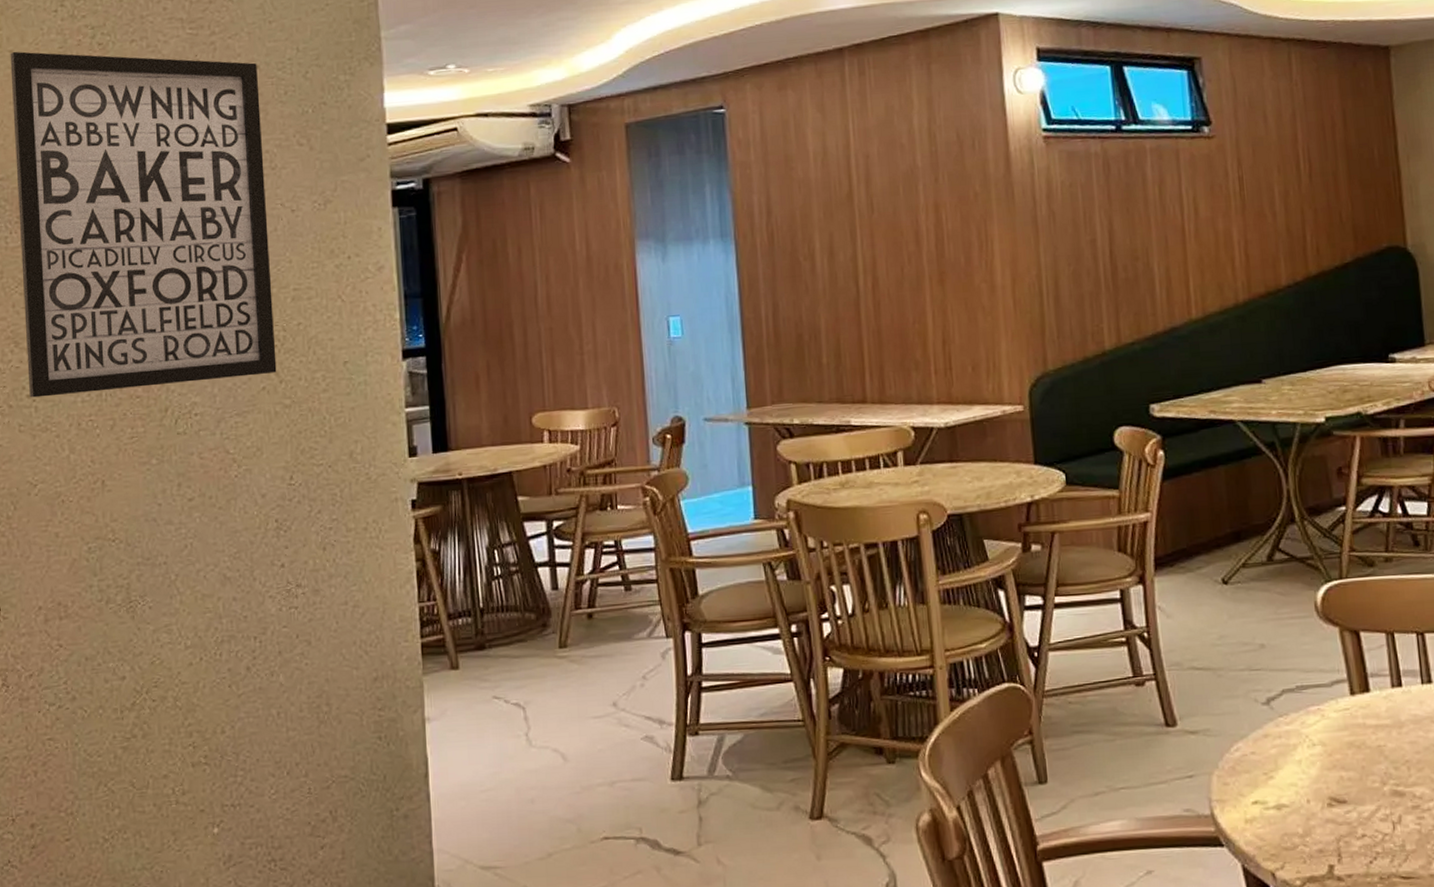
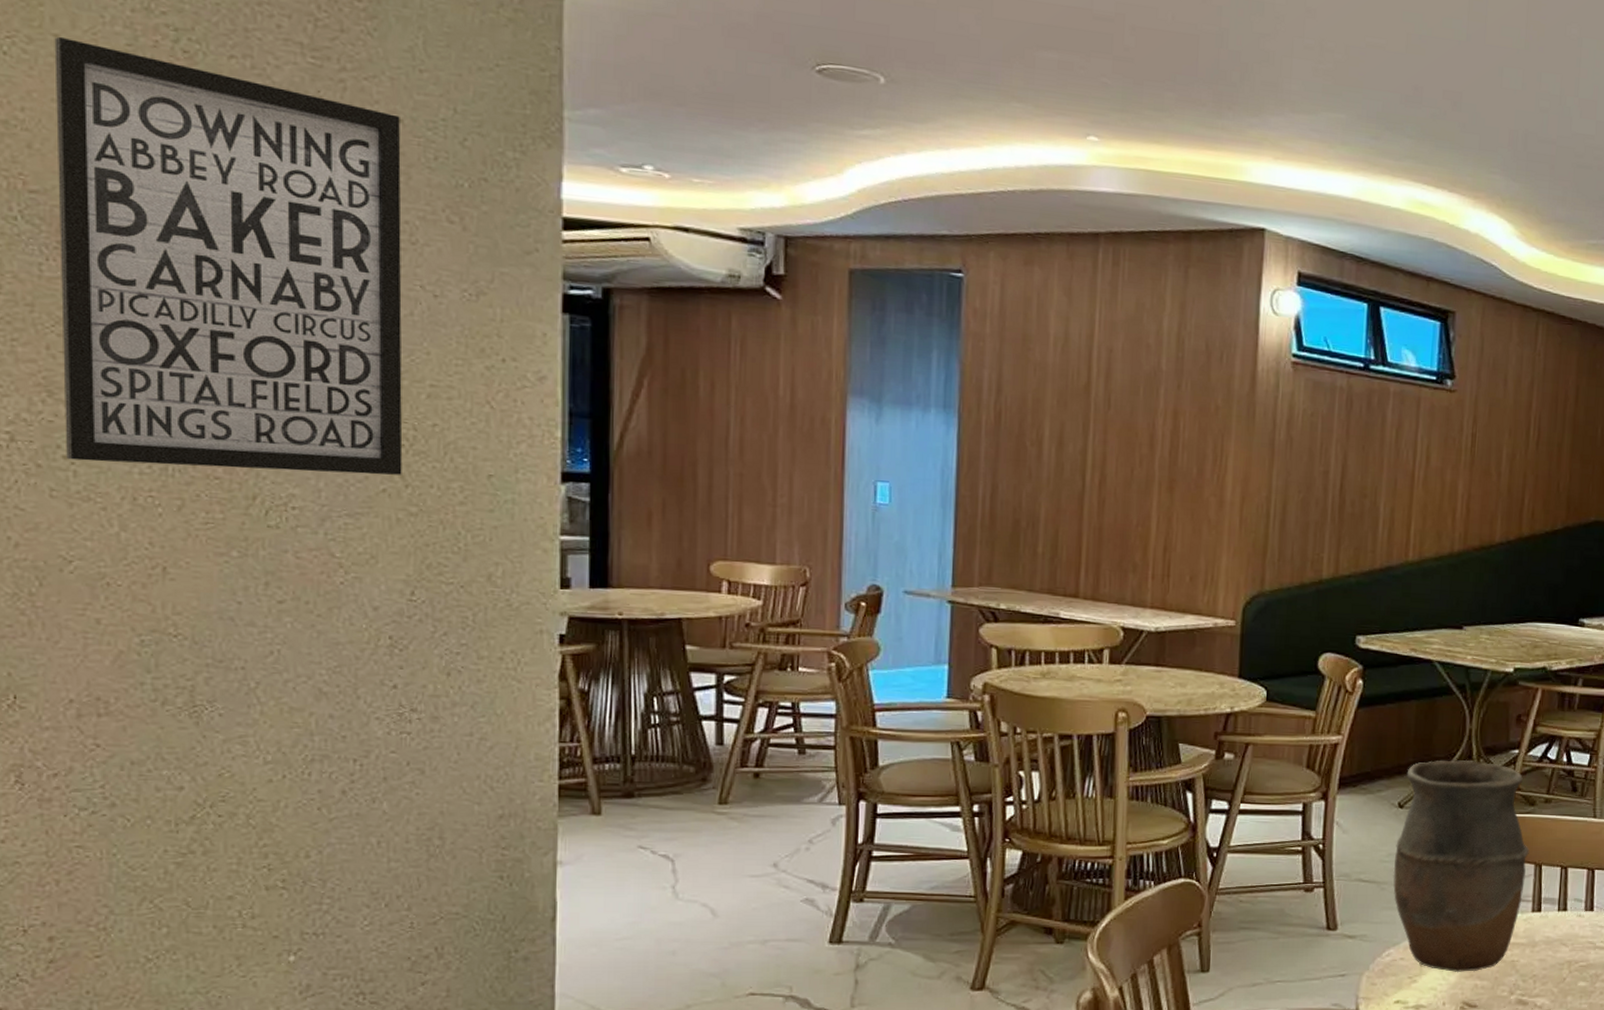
vase: none [1225,524,1378,765] -> present [1393,760,1529,973]

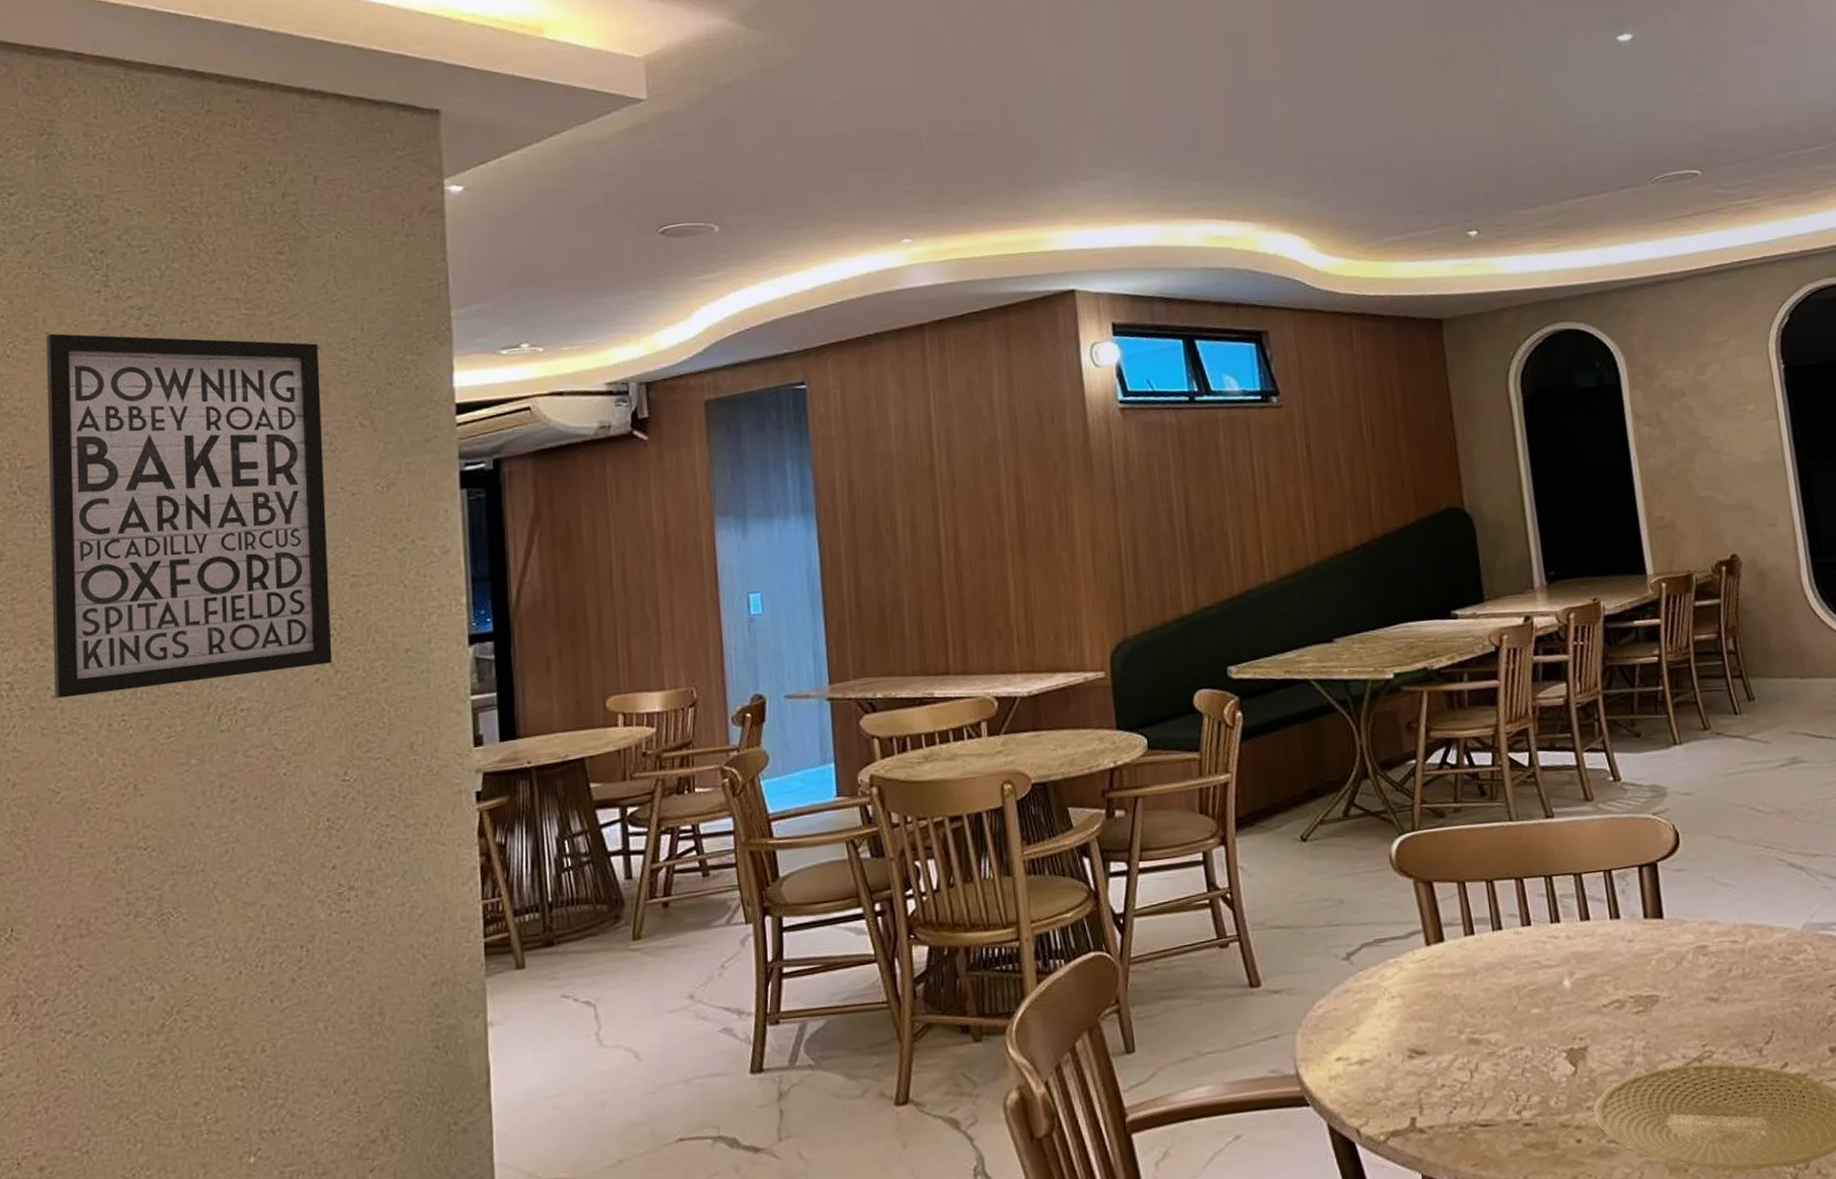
vase: present [1393,760,1529,973] -> none [1303,778,1451,1017]

